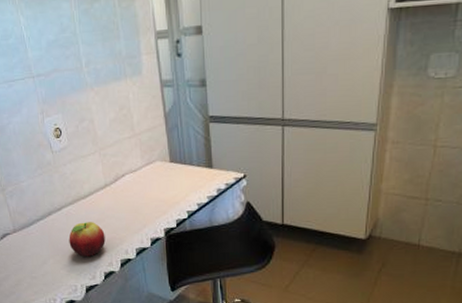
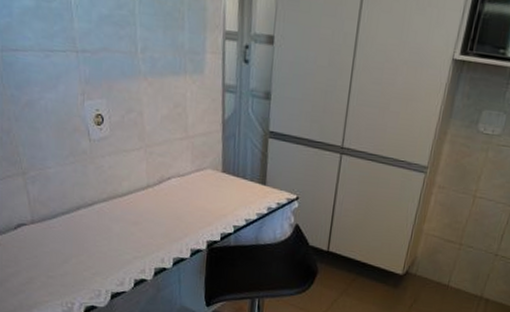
fruit: present [68,222,106,257] -> none [97,222,141,261]

